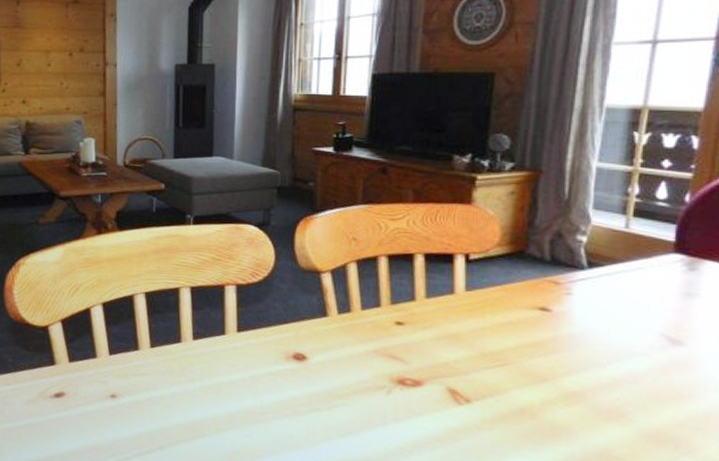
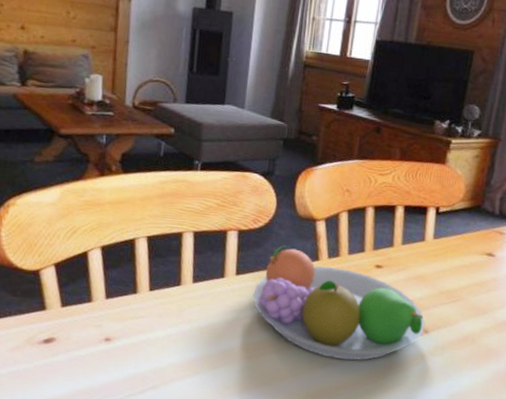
fruit bowl: none [257,300,465,432] -> present [253,245,425,361]

